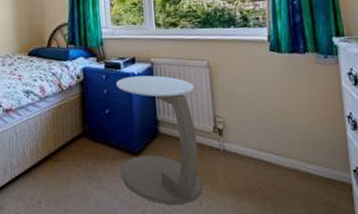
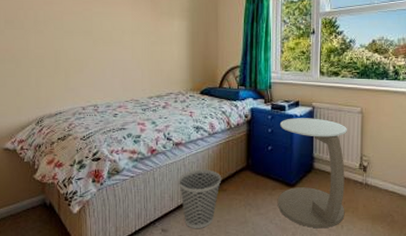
wastebasket: none [10,137,57,206] -> present [178,169,222,229]

